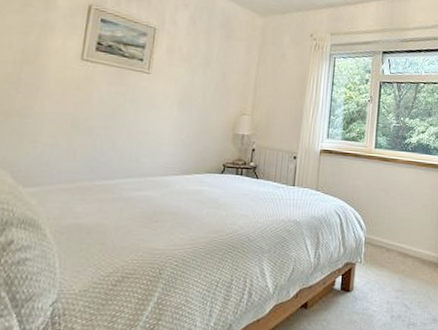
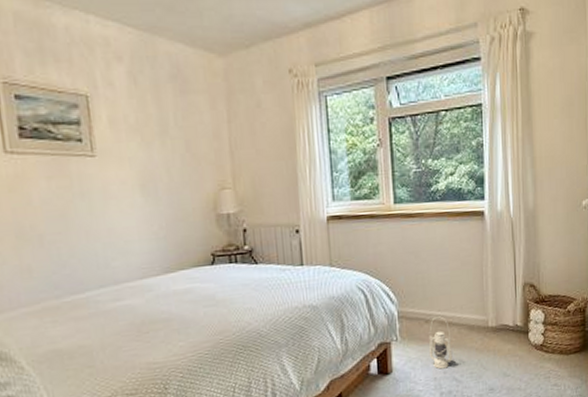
lantern: none [385,247,407,294] -> present [429,316,453,369]

